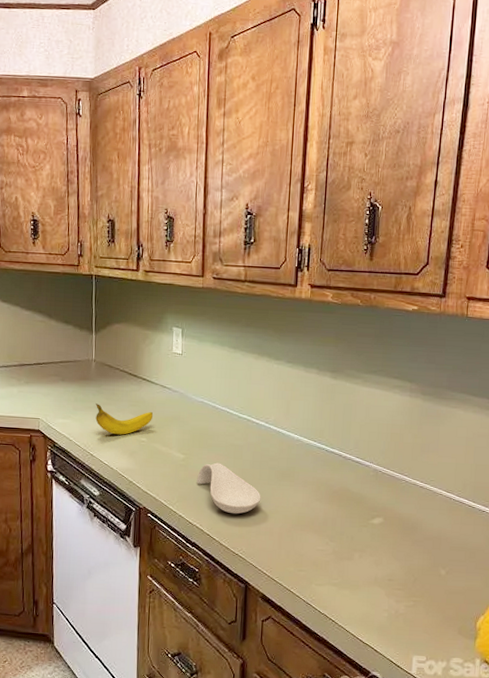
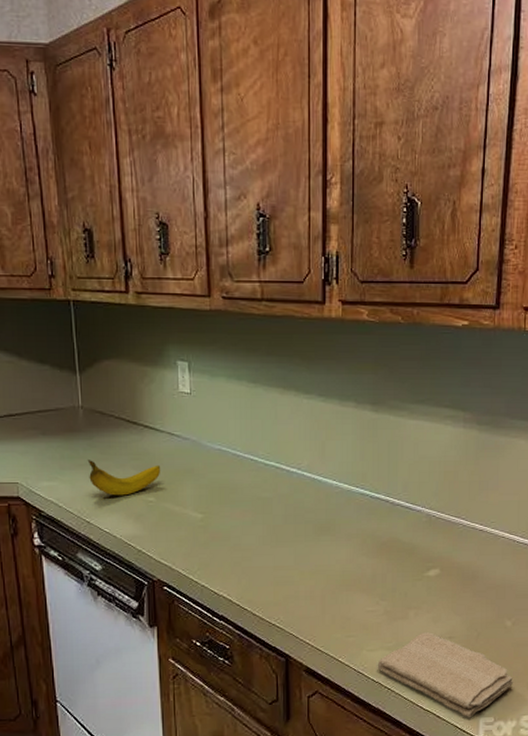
spoon rest: present [197,462,261,514] -> none [220,520,298,579]
washcloth: none [324,573,446,655] -> present [377,632,514,718]

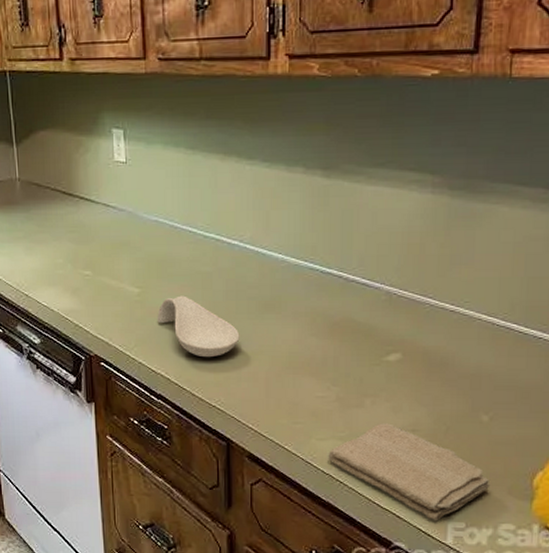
fruit: present [87,460,161,496] -> none [25,233,97,269]
spoon rest: none [220,520,298,579] -> present [157,295,240,358]

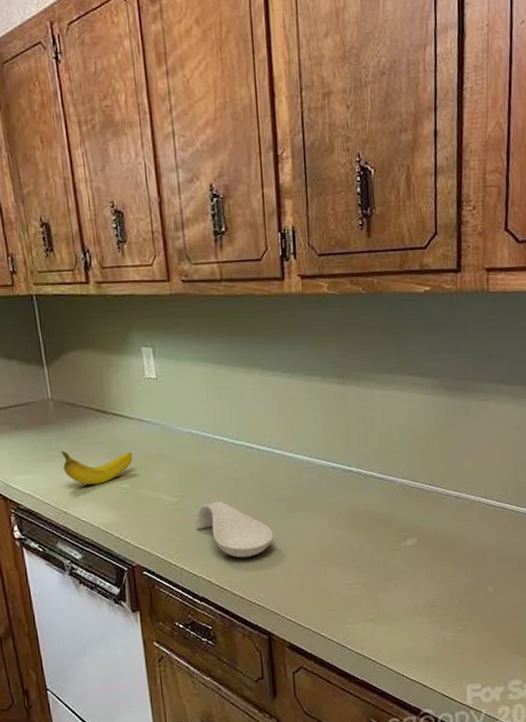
fruit: none [25,233,97,269] -> present [60,451,133,485]
washcloth: present [328,423,491,521] -> none [360,602,499,686]

